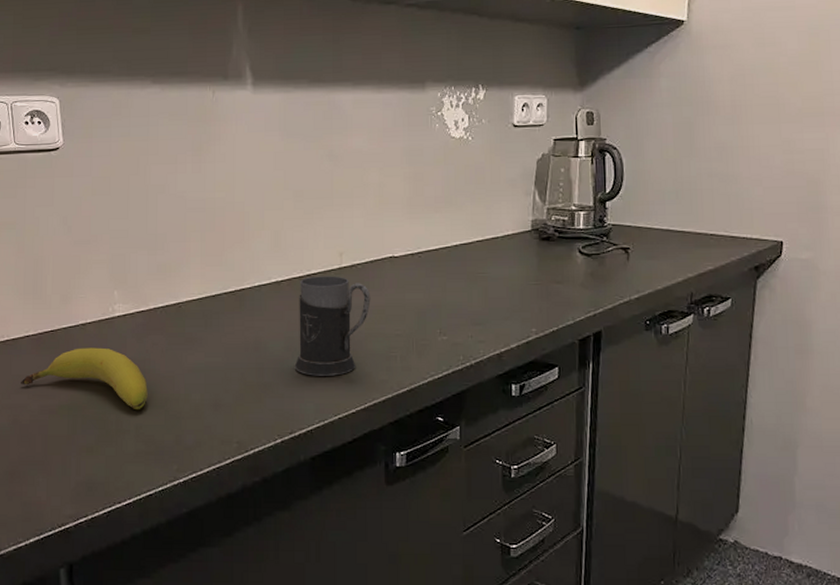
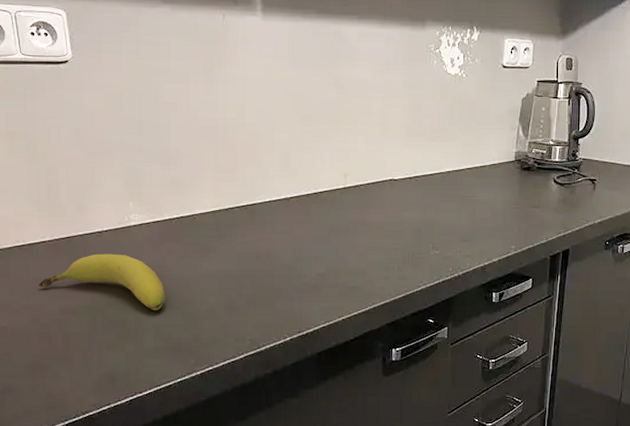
mug: present [294,276,371,376] -> none [302,194,372,283]

